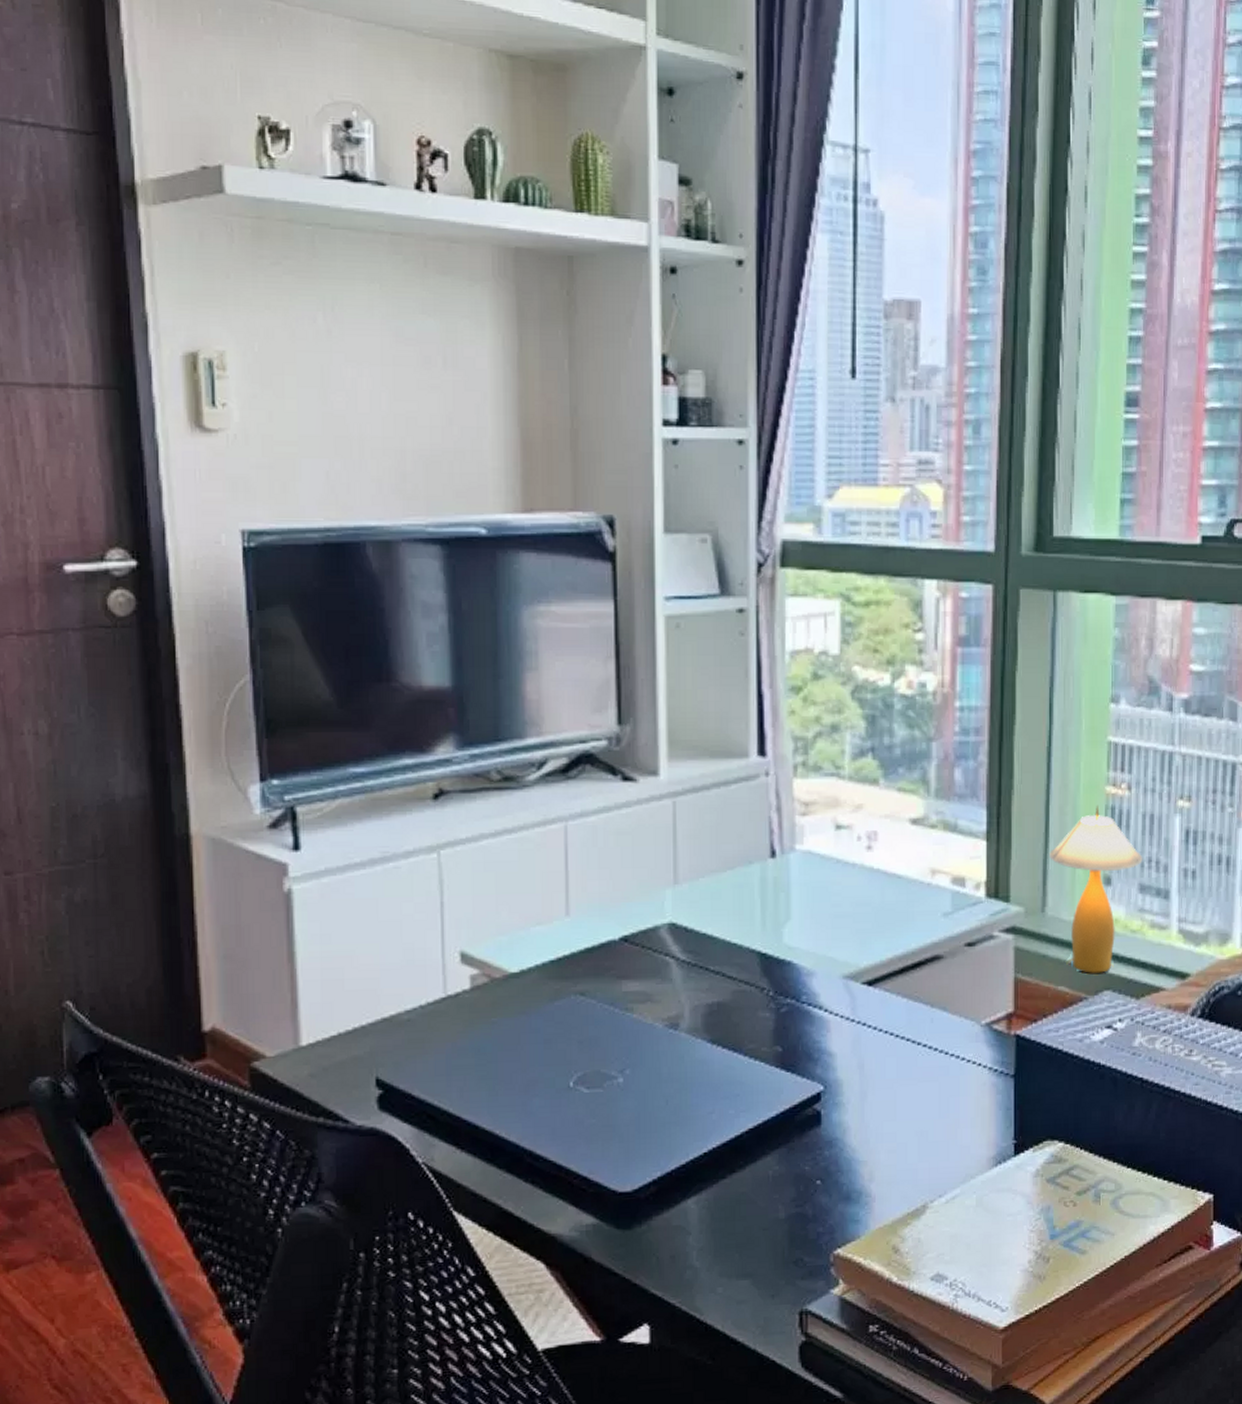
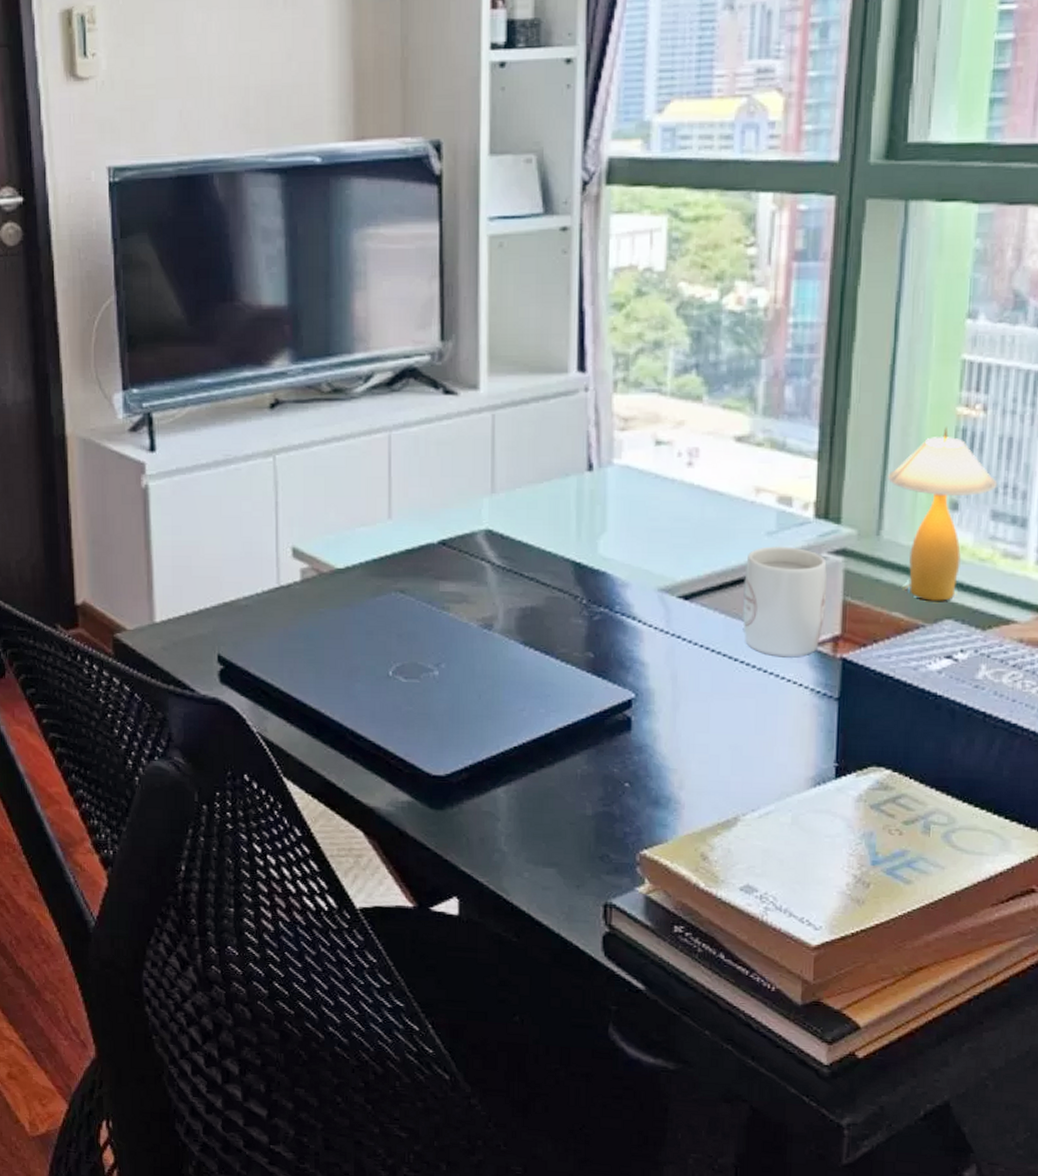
mug: none [922,927,999,1038] -> present [742,546,827,658]

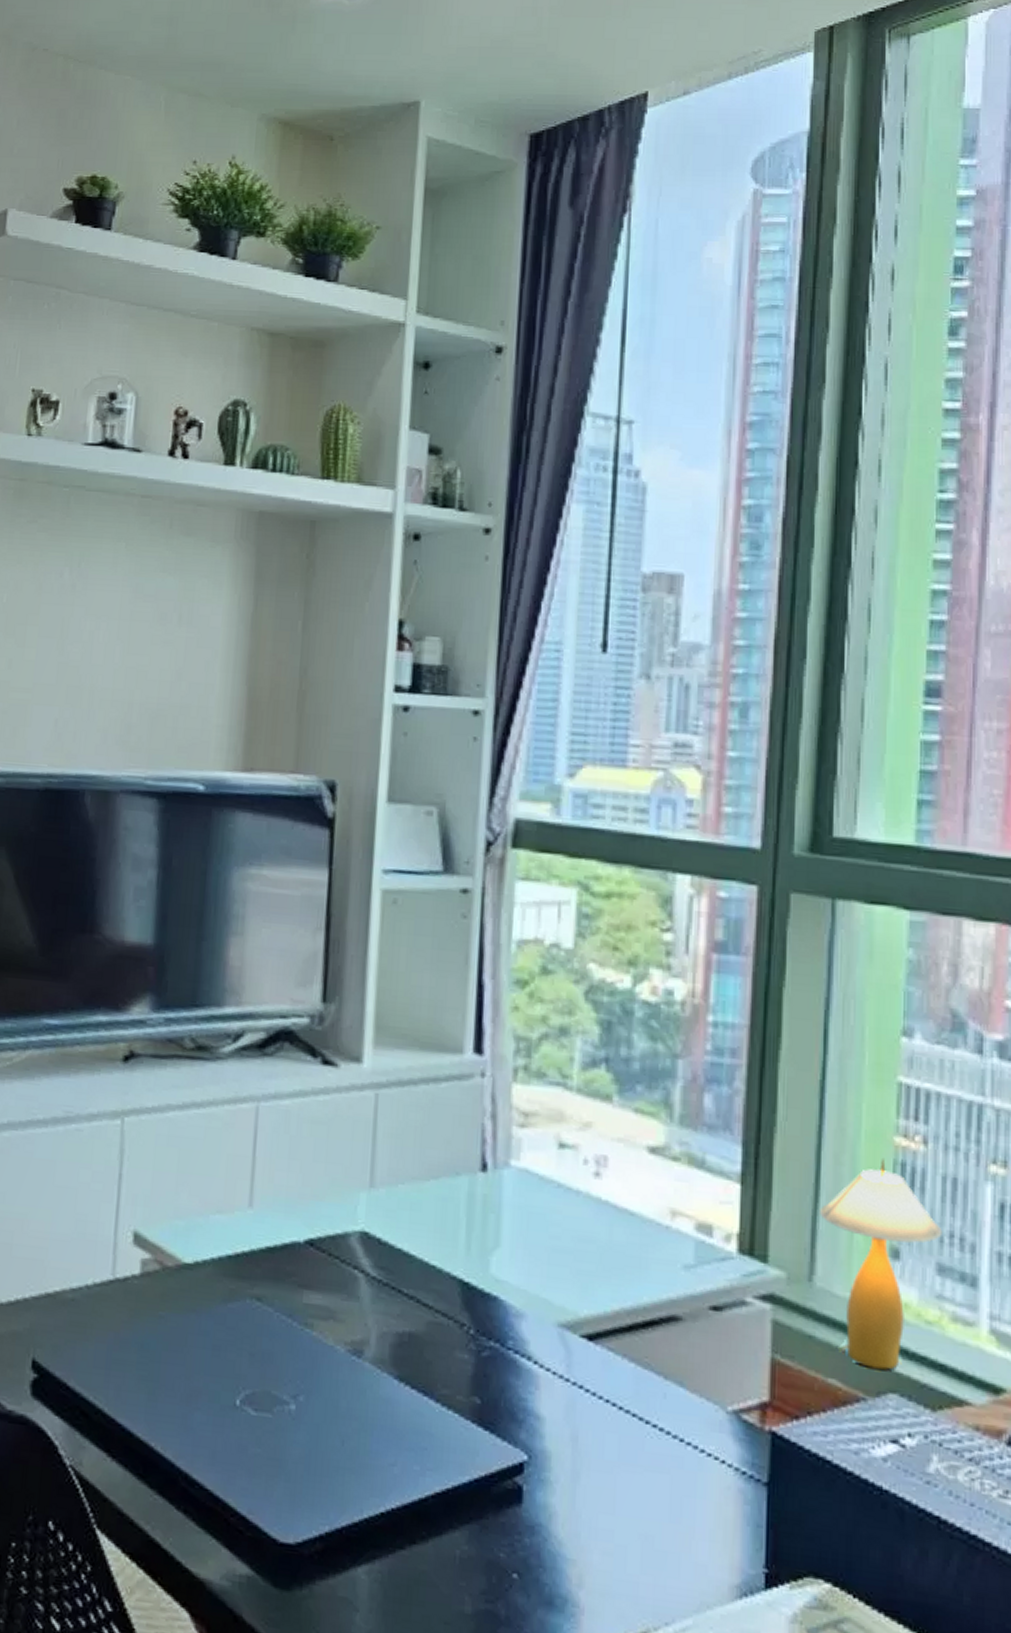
mug: present [742,546,827,658] -> none [655,1283,753,1426]

